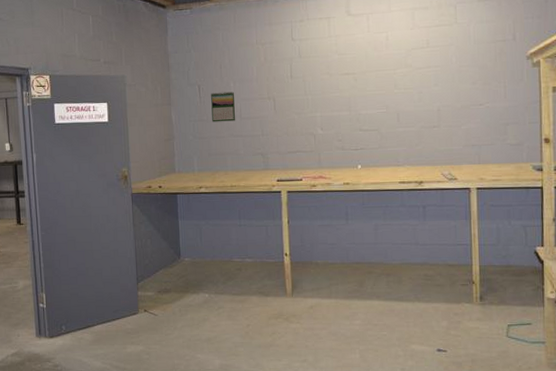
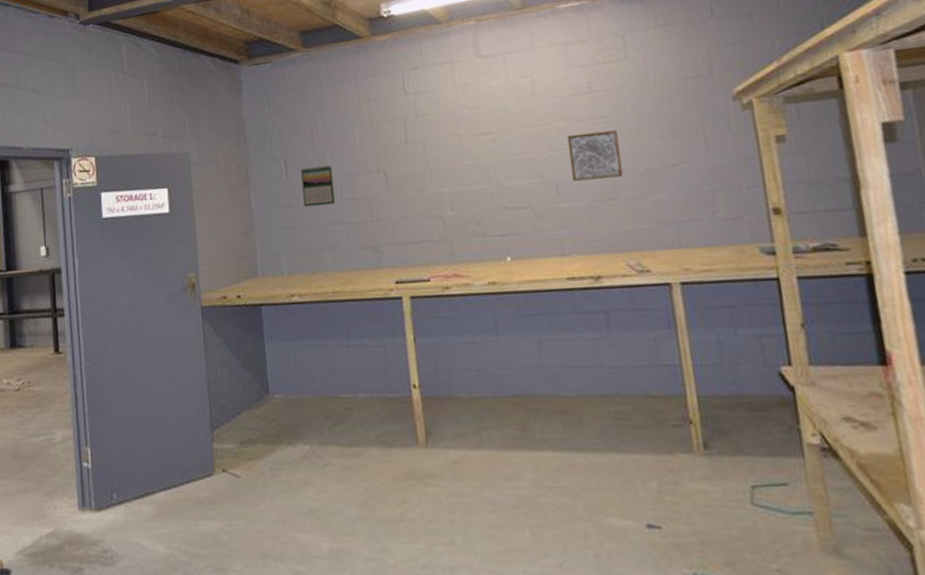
wall art: none [408,76,446,113] -> present [566,130,624,181]

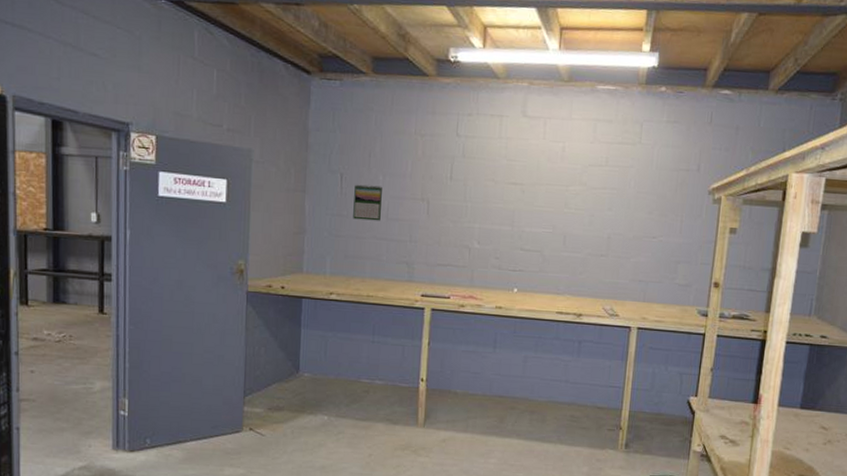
wall art: present [566,130,624,181] -> none [577,198,620,239]

